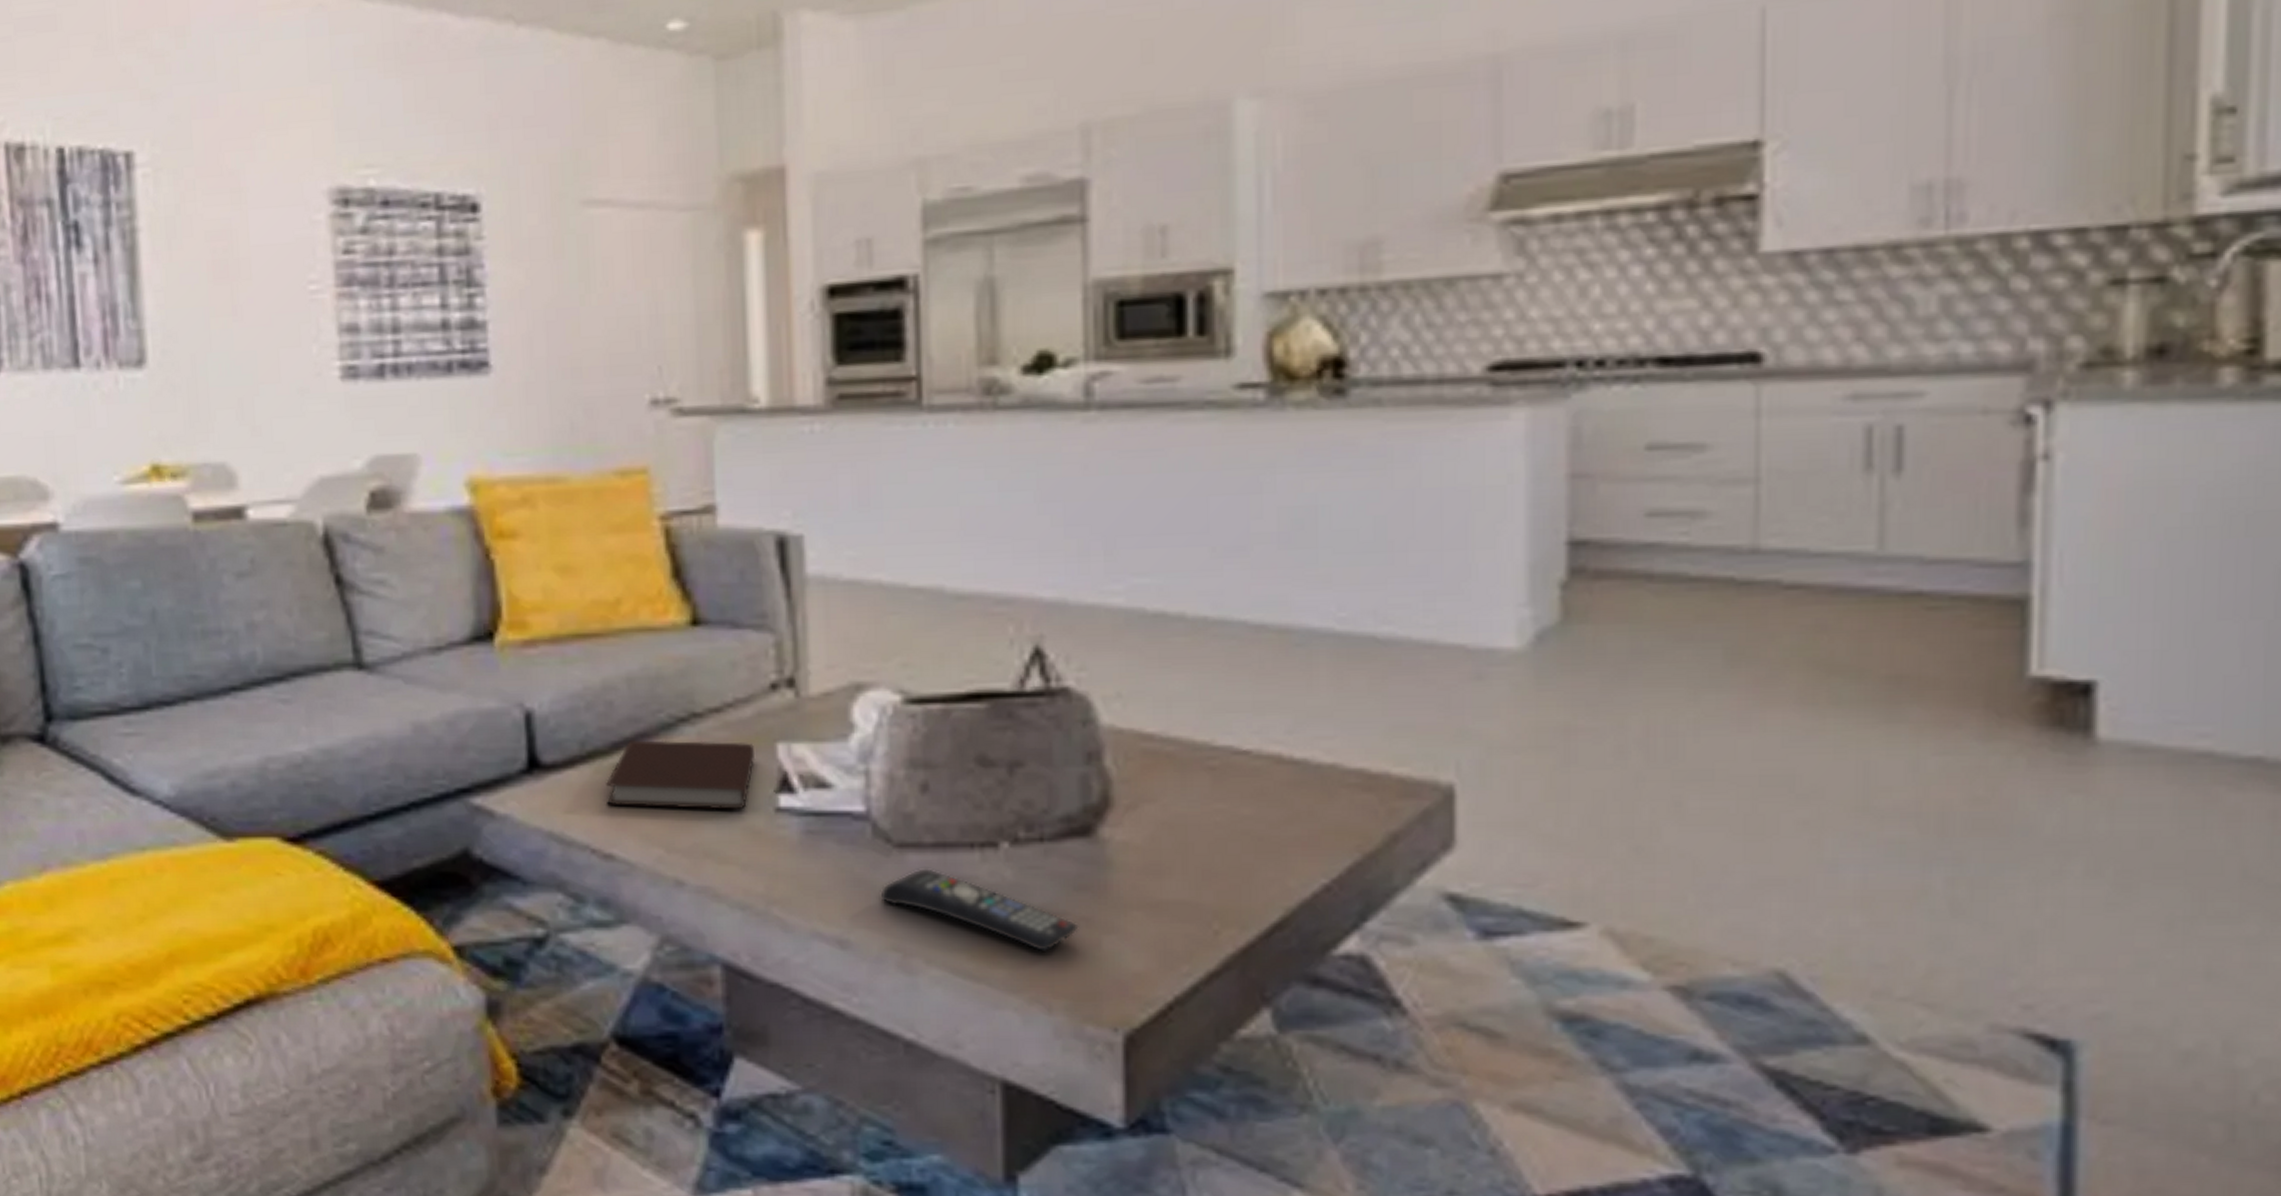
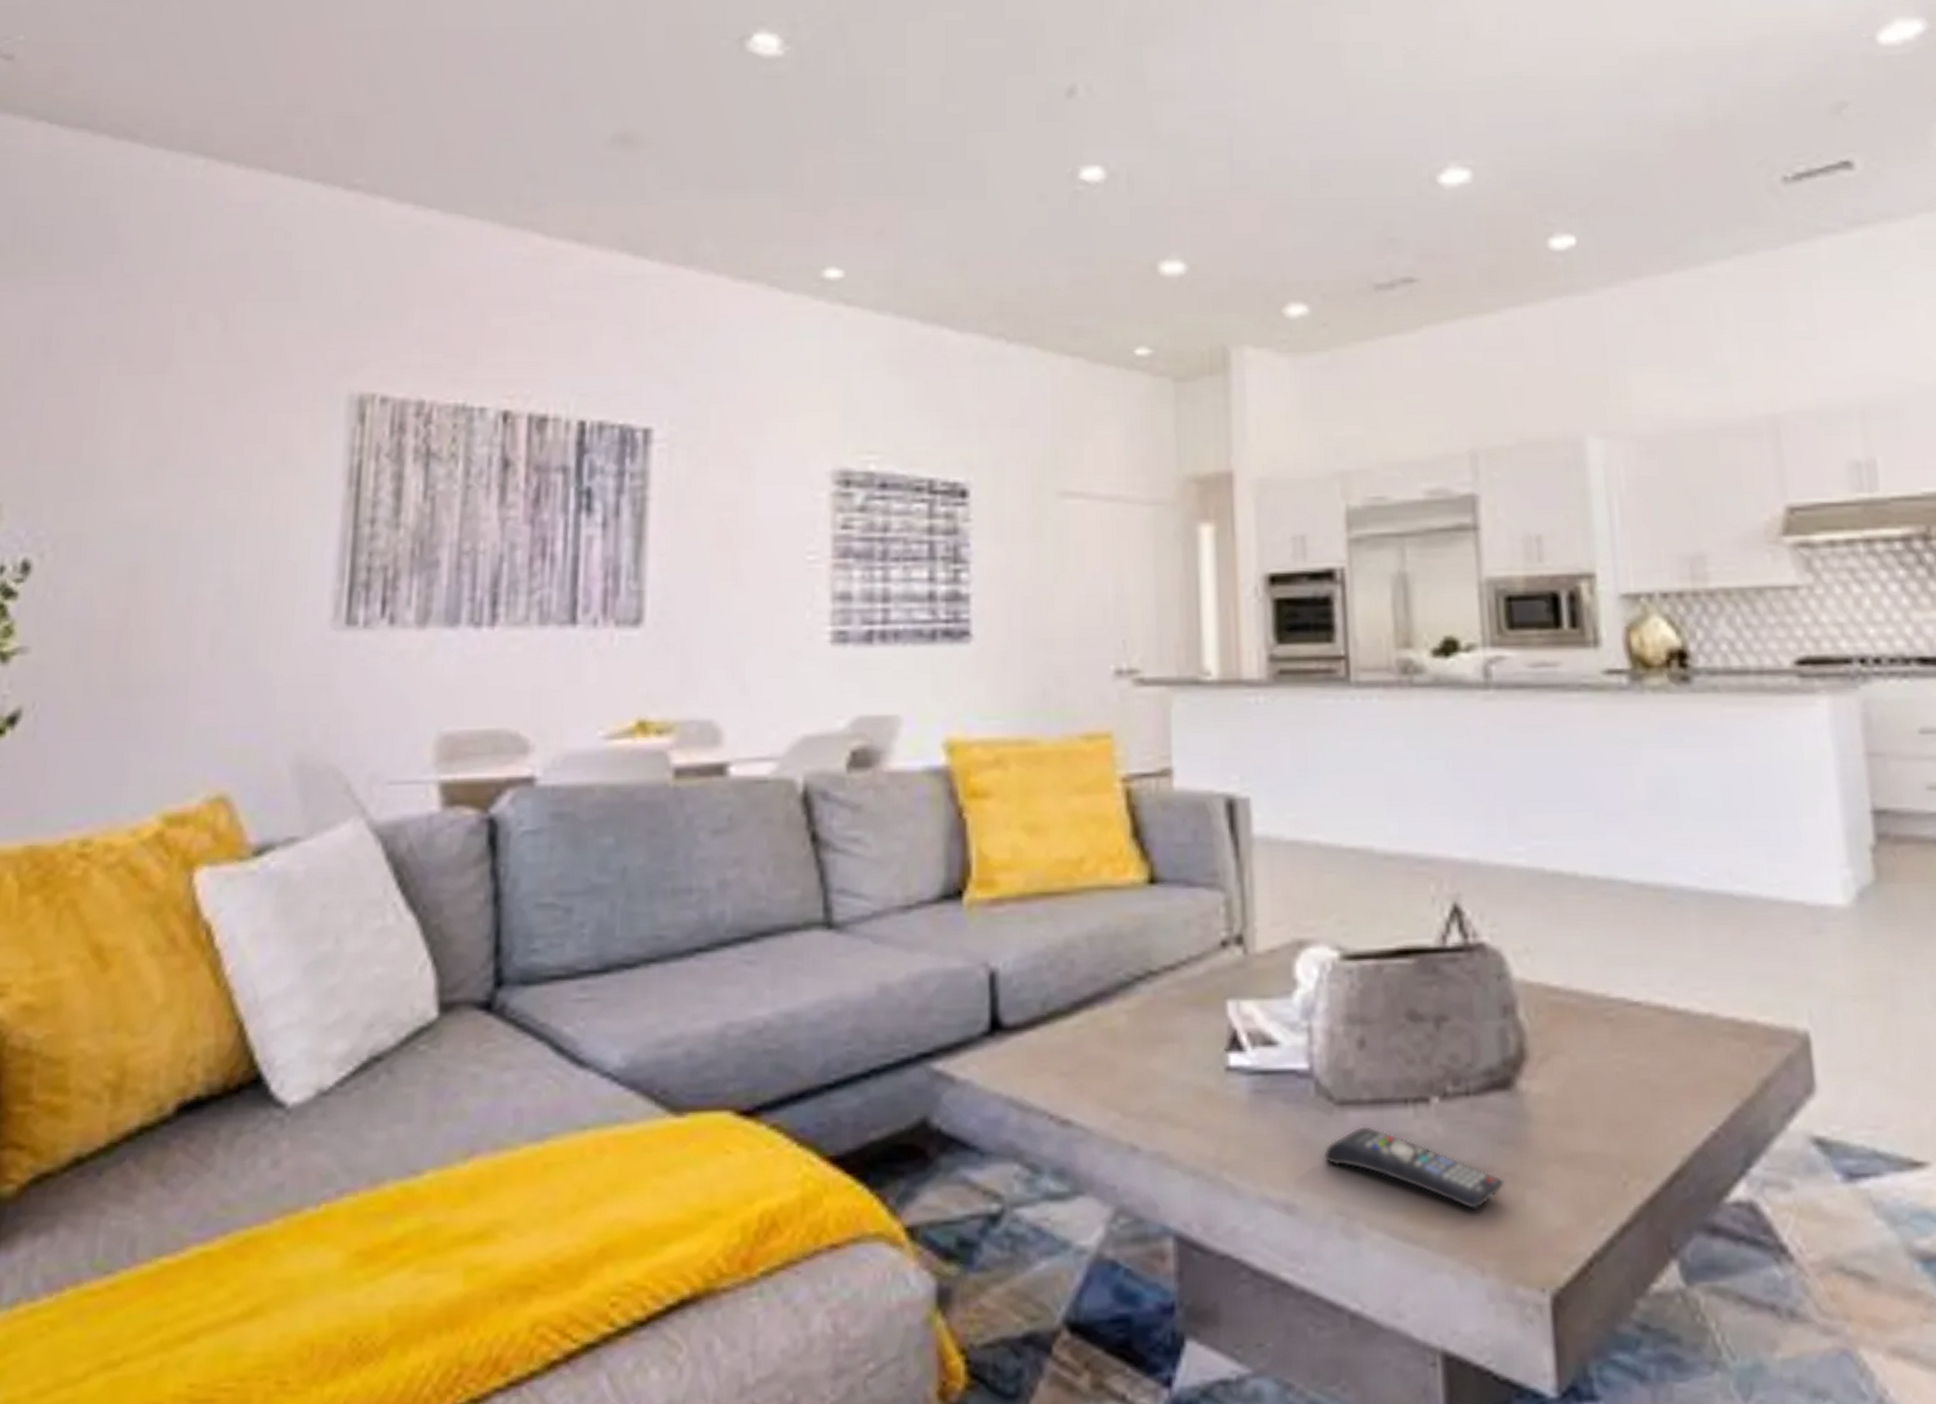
notebook: present [606,740,754,810] -> none [1065,999,1206,1071]

